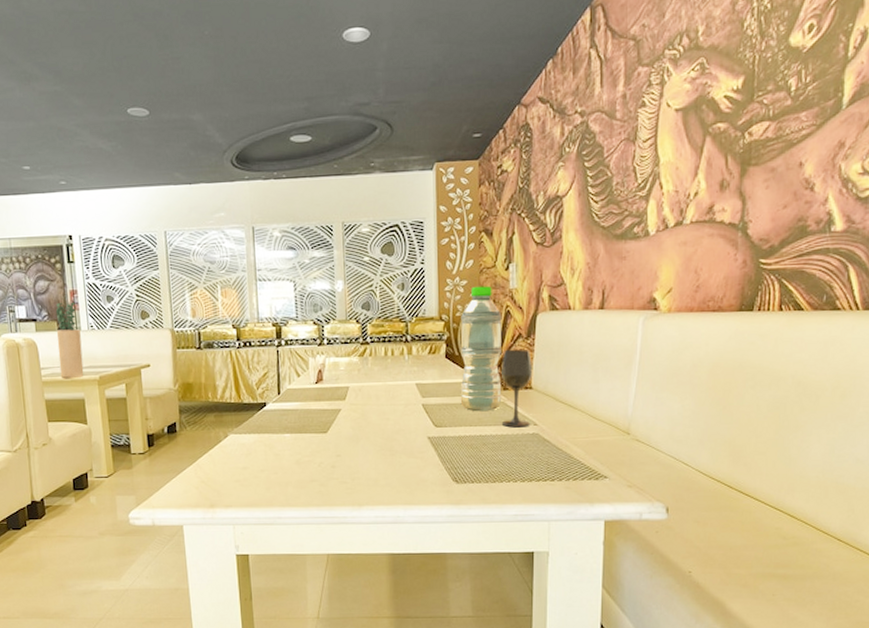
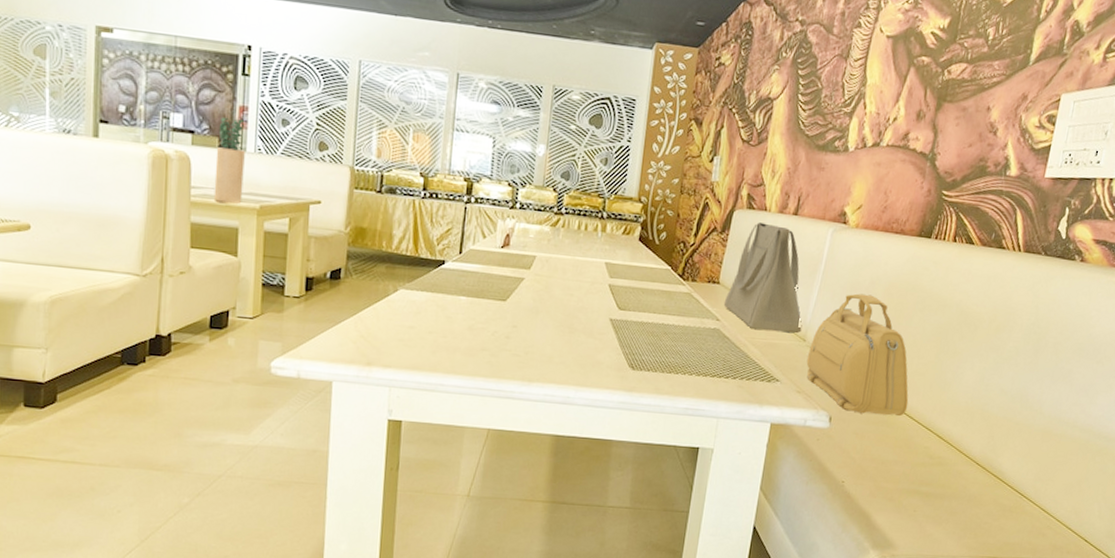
water bottle: present [460,286,503,412] -> none [647,173,701,301]
wine glass: present [502,349,532,428] -> none [686,241,723,321]
tote bag: none [539,322,624,430] -> present [723,222,802,334]
handbag: none [634,378,751,501] -> present [806,293,909,417]

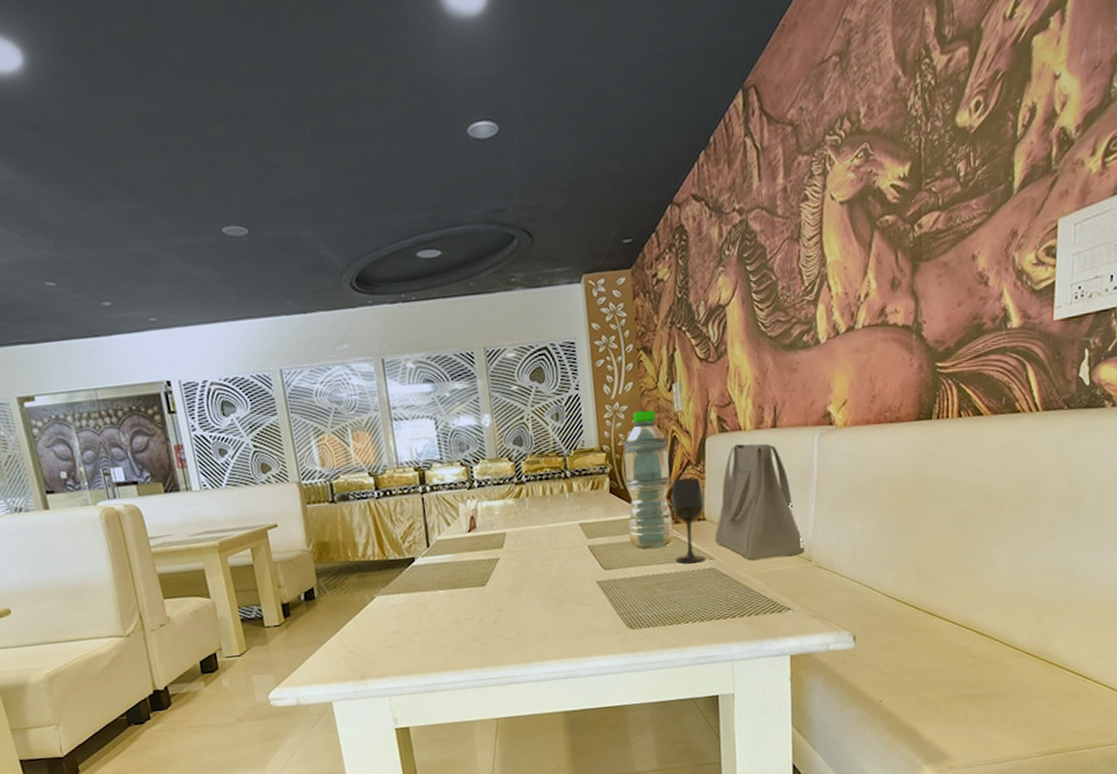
vase: present [213,111,245,204] -> none [159,450,201,548]
water bottle: none [647,173,701,301] -> present [623,409,674,550]
wine glass: none [686,241,723,321] -> present [671,477,705,564]
handbag: present [806,293,909,417] -> none [816,496,938,626]

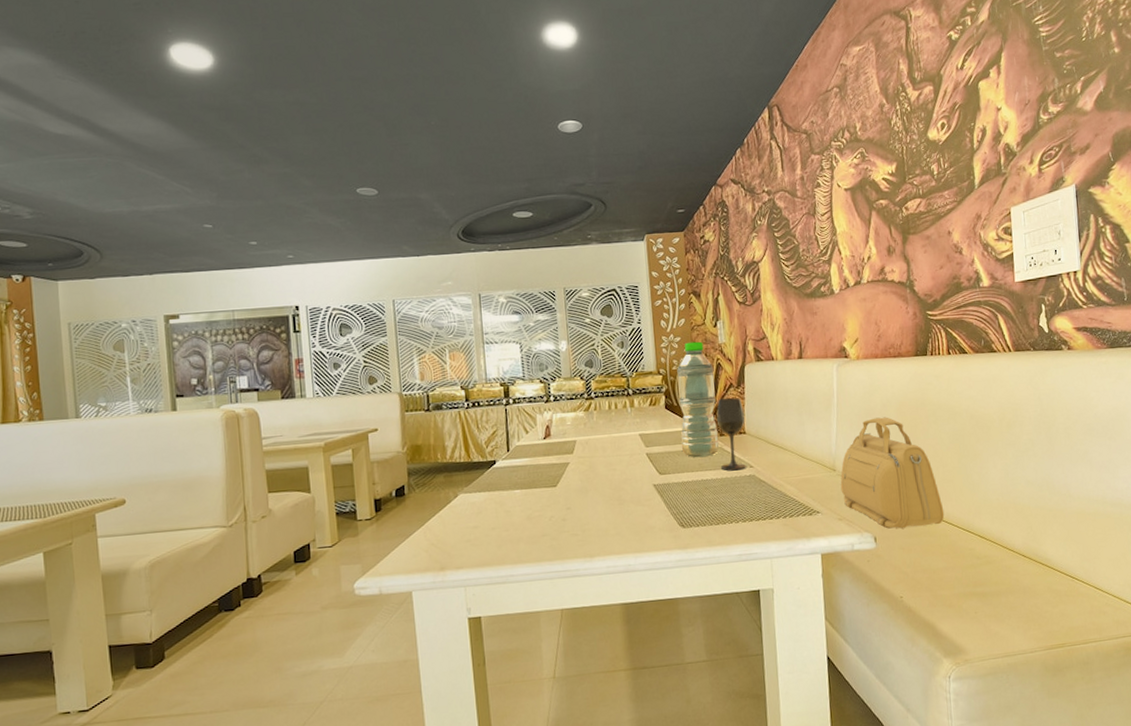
tote bag: present [714,443,805,561] -> none [753,371,830,470]
handbag: none [816,496,938,626] -> present [840,417,945,529]

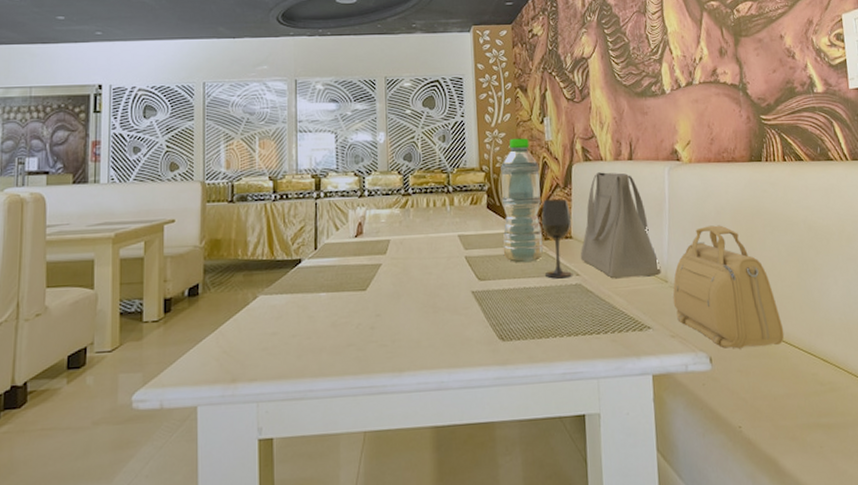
tote bag: none [753,371,830,470] -> present [580,172,661,279]

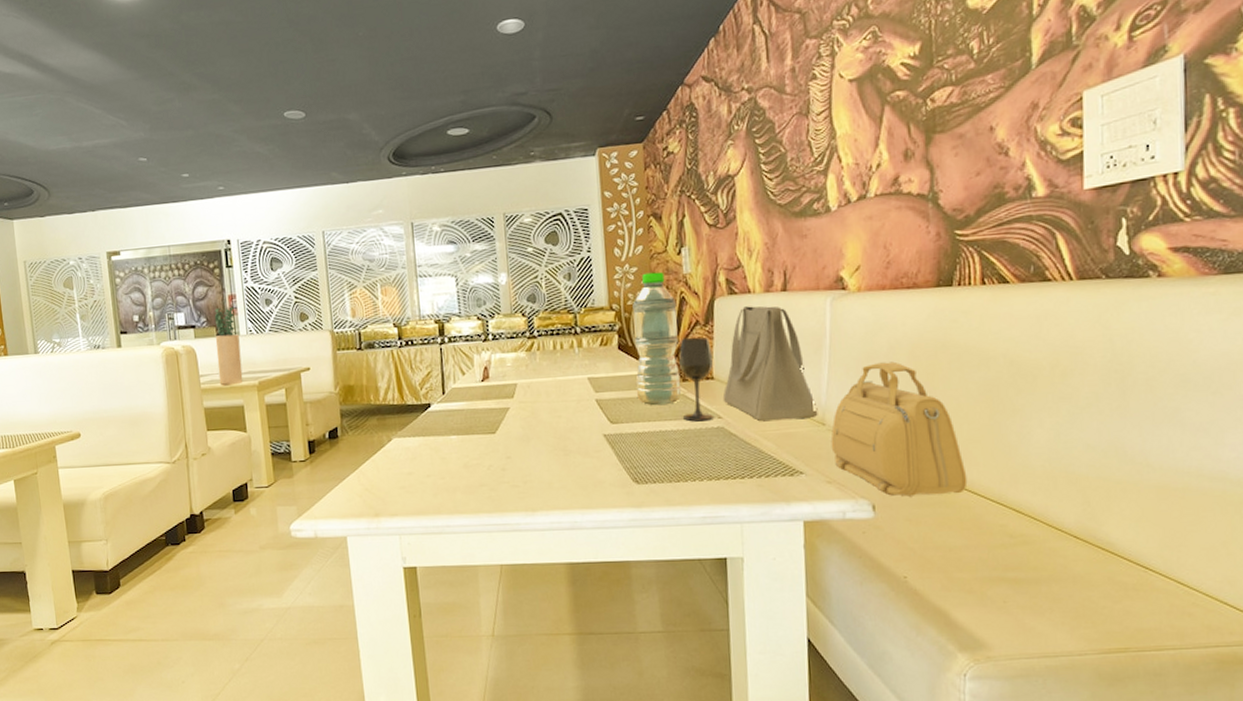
vase: none [69,146,99,238] -> present [214,299,243,386]

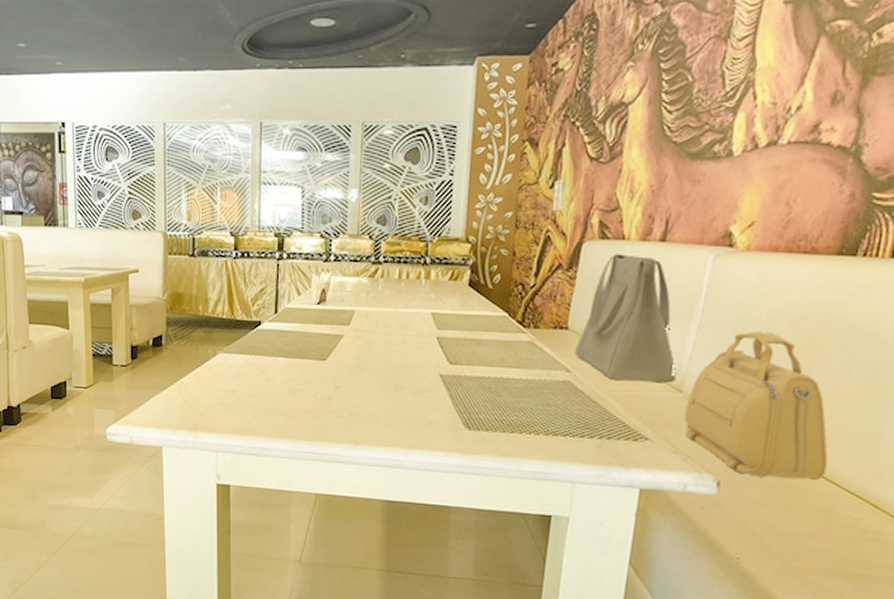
vase: present [214,299,243,386] -> none [43,188,69,280]
water bottle: present [632,271,682,406] -> none [481,205,541,351]
wine glass: present [679,337,713,422] -> none [529,281,571,373]

